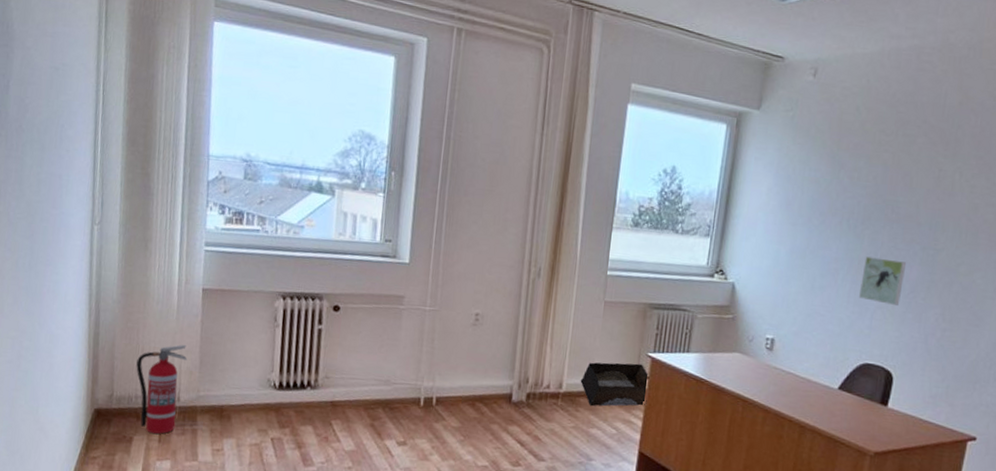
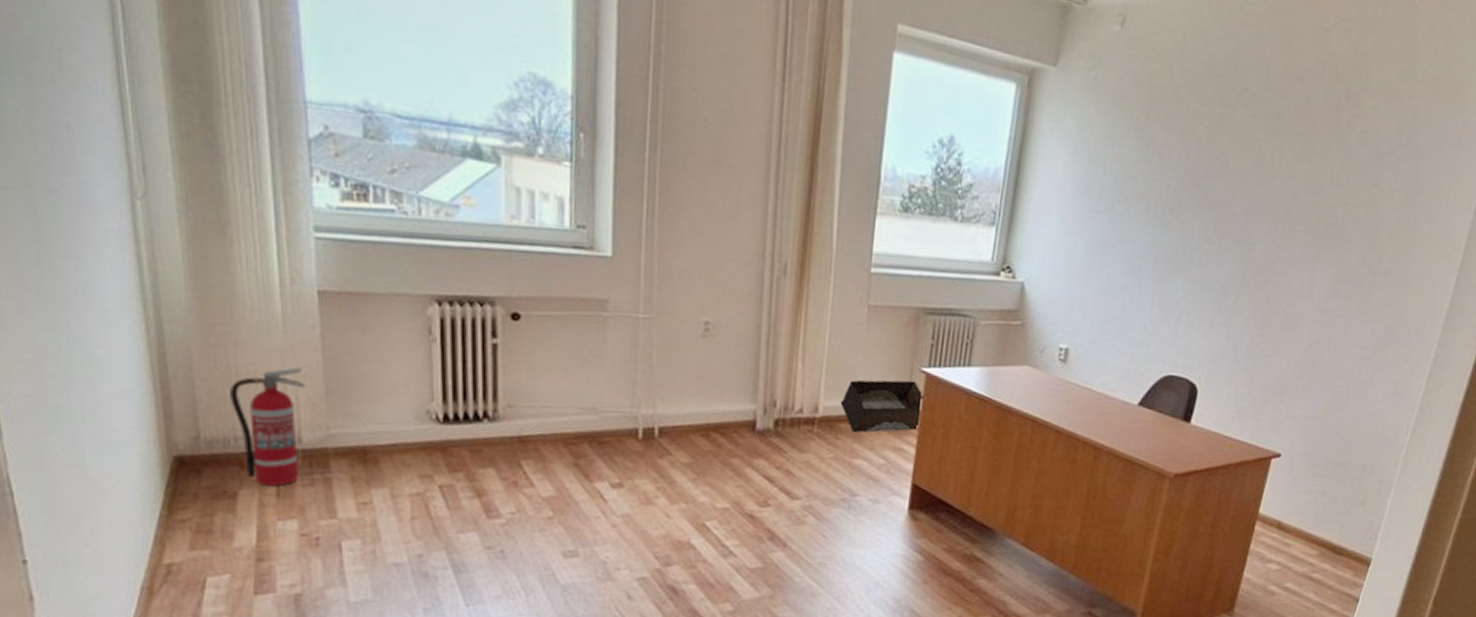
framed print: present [858,256,907,305] -> none [1163,251,1218,308]

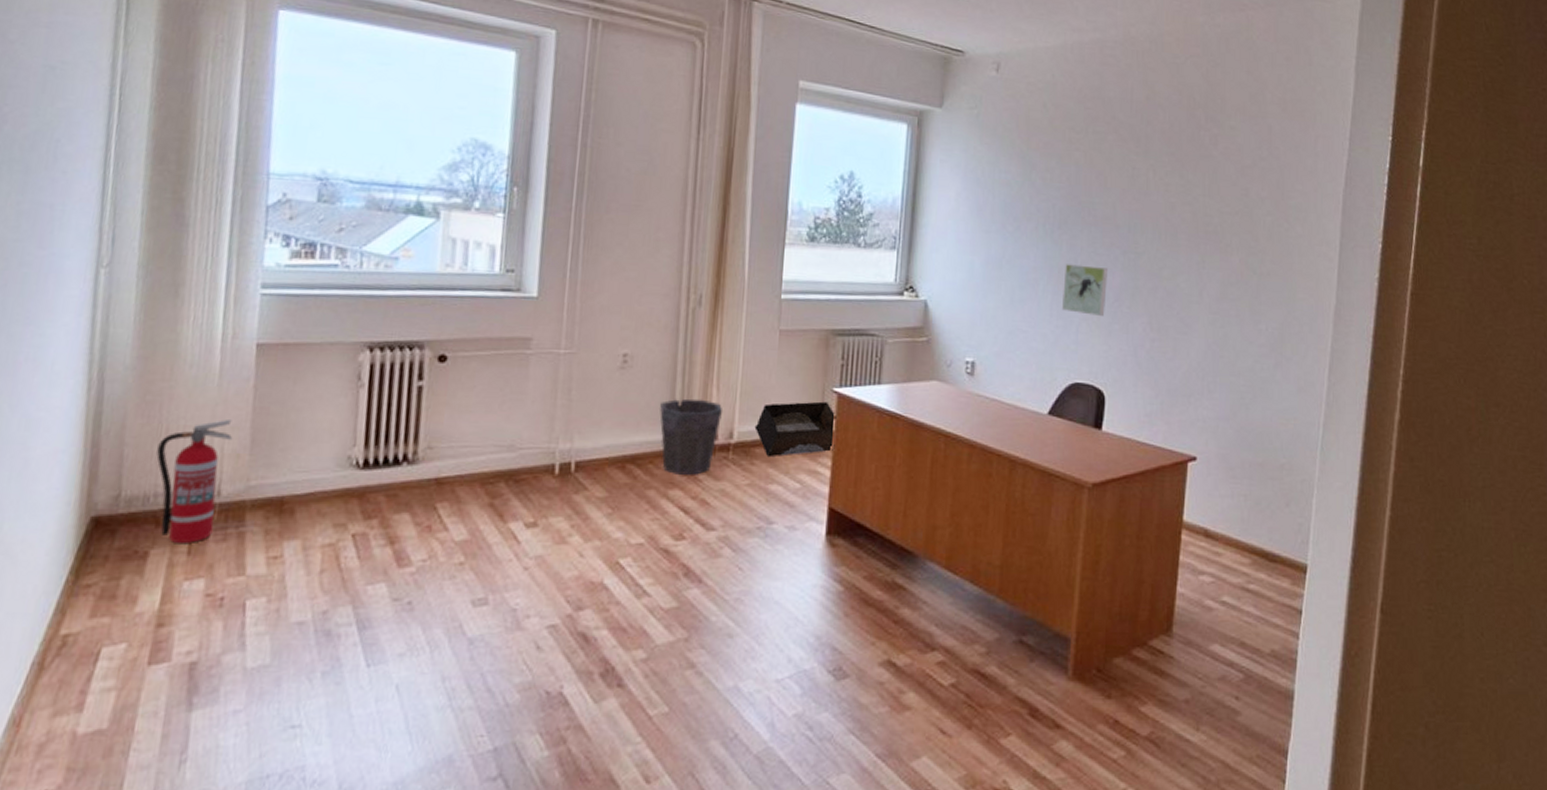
waste bin: none [743,370,809,447] -> present [660,398,724,475]
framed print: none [1163,251,1218,308] -> present [1061,264,1109,316]

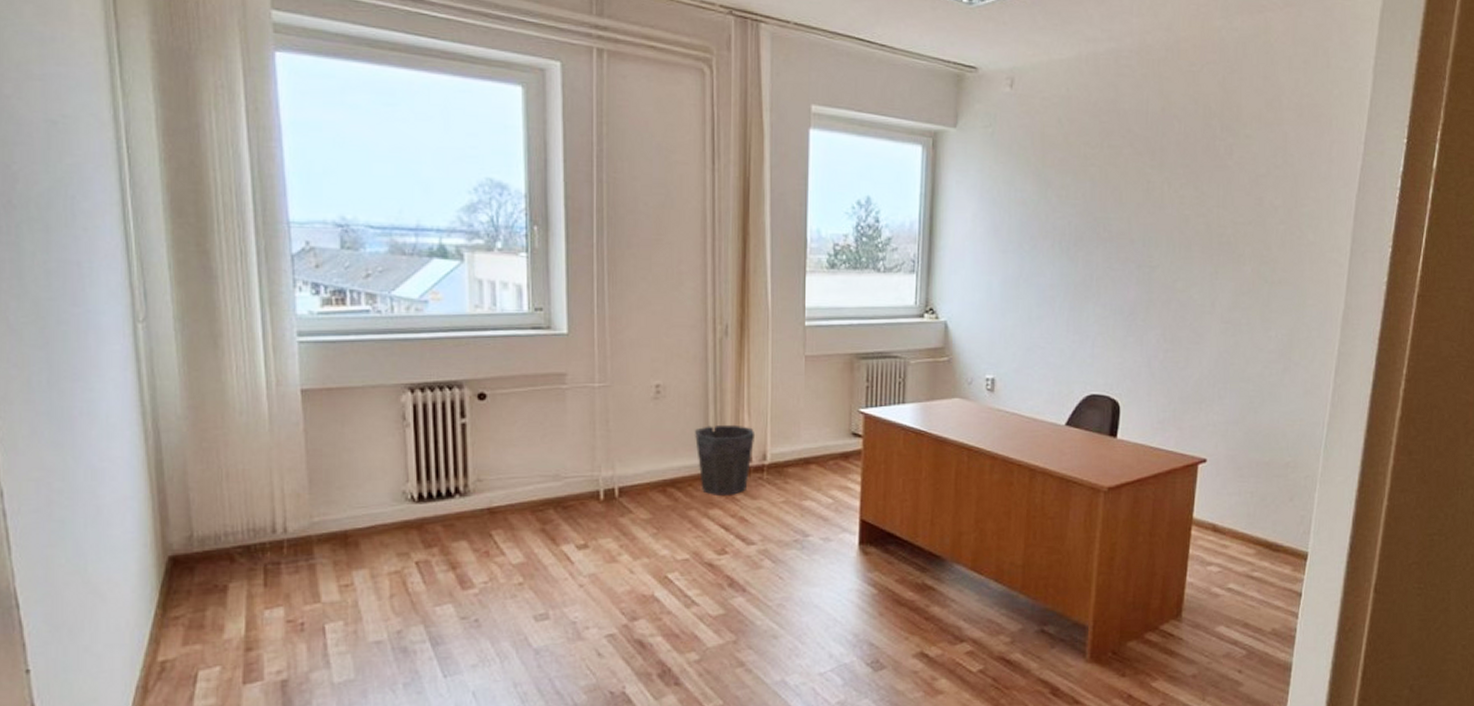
fire extinguisher: present [156,418,233,543] -> none [221,461,291,576]
storage bin: present [754,401,837,458] -> none [786,422,864,476]
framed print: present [1061,264,1109,316] -> none [1077,280,1123,330]

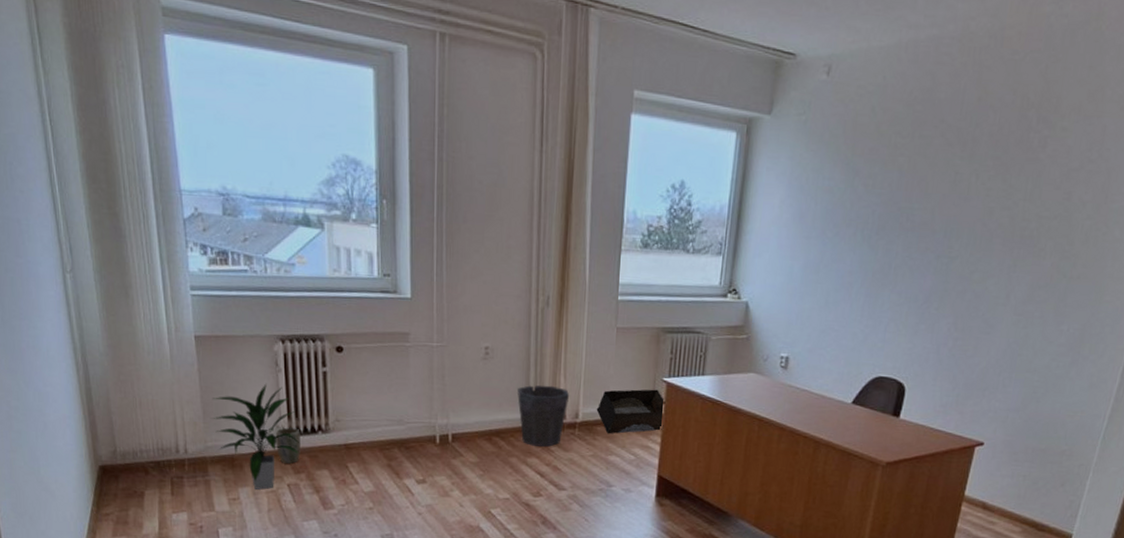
indoor plant: none [319,441,433,571] -> present [211,383,300,490]
plant pot: none [401,492,433,536] -> present [275,427,301,464]
storage bin: none [786,422,864,476] -> present [596,389,666,434]

